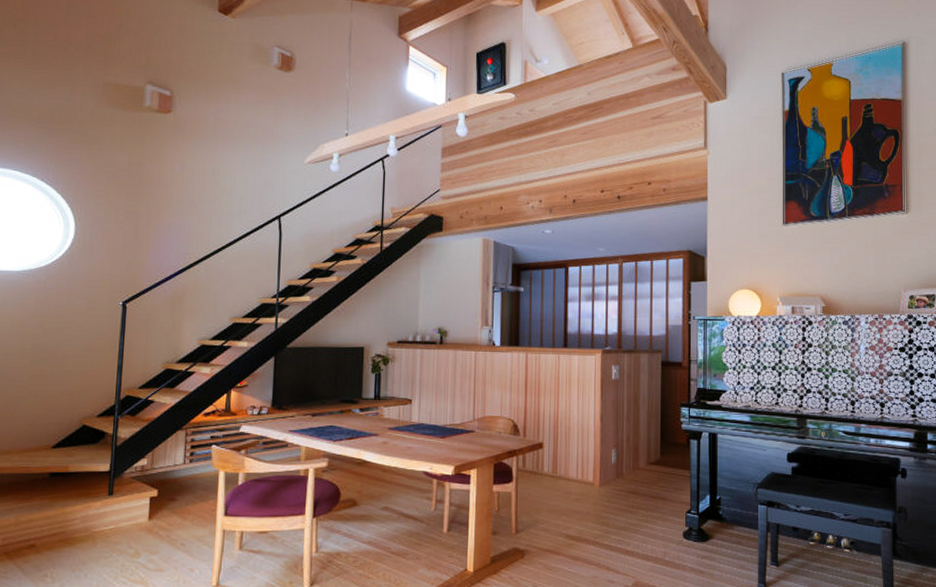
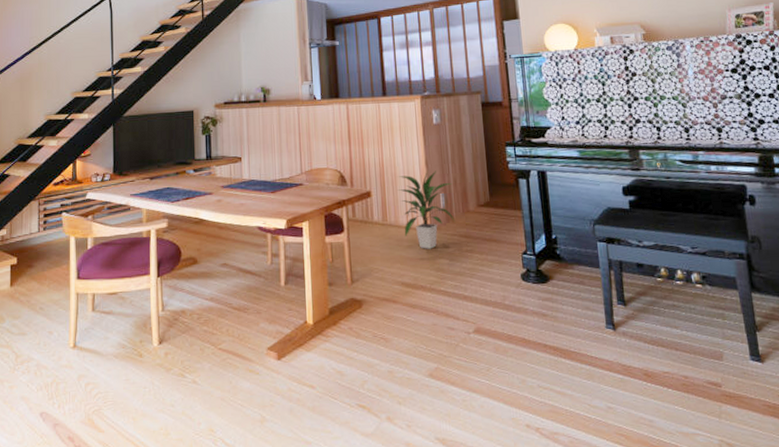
indoor plant: none [570,426,626,503] -> present [398,170,455,249]

